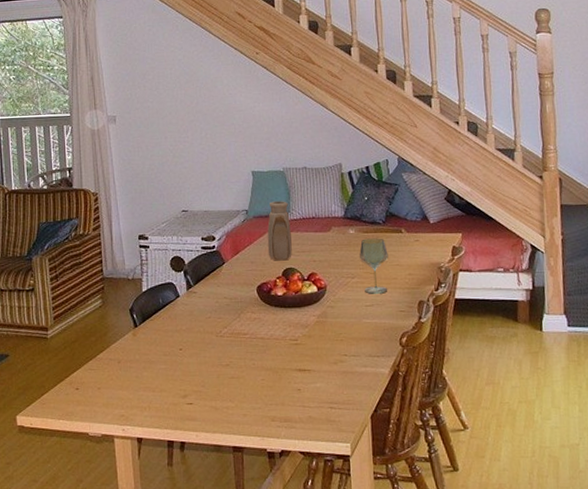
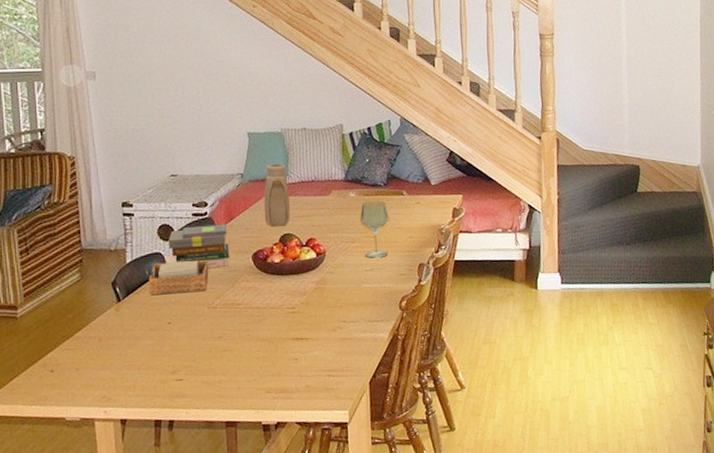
napkin holder: none [162,290,217,323] -> present [148,259,209,295]
books: none [177,257,236,298] -> present [166,224,230,268]

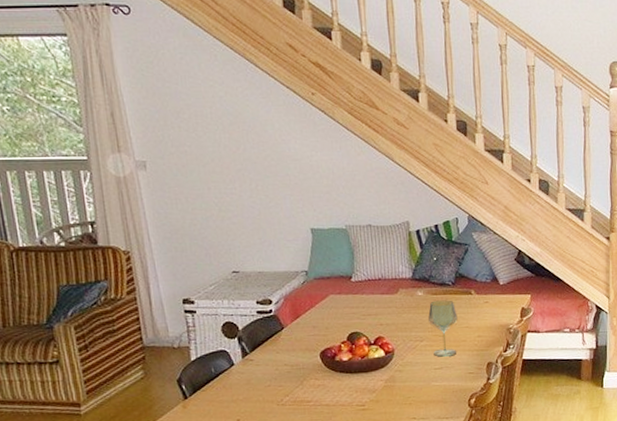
napkin holder: present [148,259,209,295] -> none [214,357,277,393]
books: present [166,224,230,268] -> none [231,322,297,366]
vase: present [263,164,290,227] -> none [330,261,358,325]

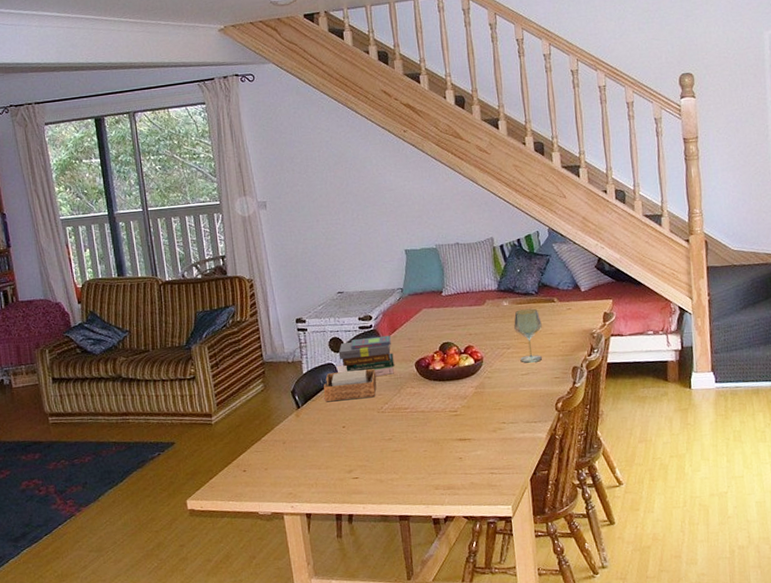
napkin holder: none [214,357,277,393] -> present [323,368,377,402]
books: none [231,322,297,366] -> present [337,335,395,376]

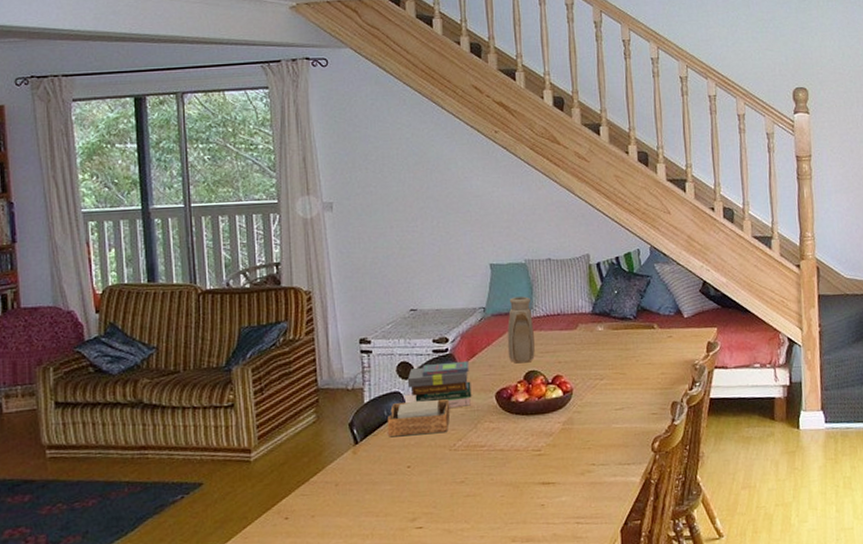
vase: none [423,277,448,337] -> present [507,296,535,364]
wine glass: present [513,308,543,363] -> none [608,335,640,397]

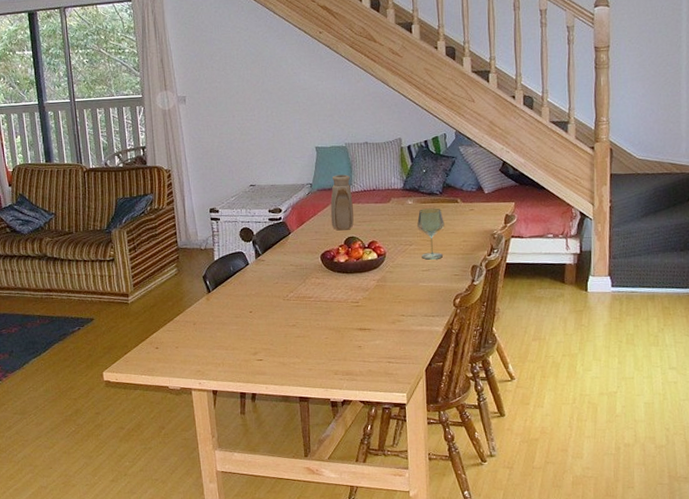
napkin holder: present [387,399,451,437] -> none [233,258,284,288]
books: present [405,360,472,408] -> none [247,227,301,266]
wine glass: none [608,335,640,397] -> present [416,208,445,260]

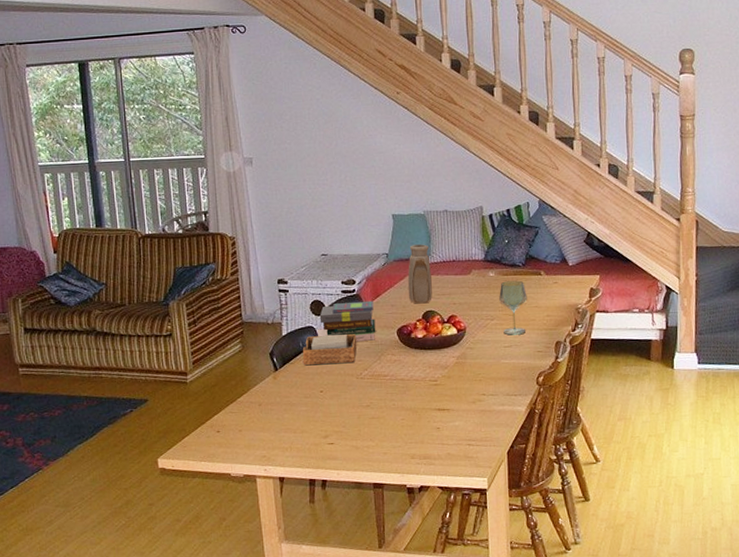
napkin holder: none [233,258,284,288] -> present [302,333,357,366]
books: none [247,227,301,266] -> present [318,300,376,341]

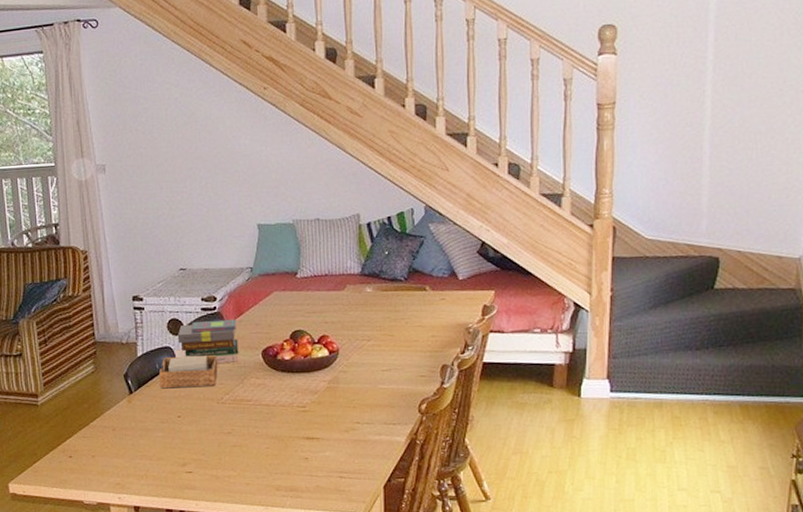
vase: present [407,244,432,304] -> none [274,257,302,323]
wine glass: present [498,280,527,335] -> none [376,296,410,358]

